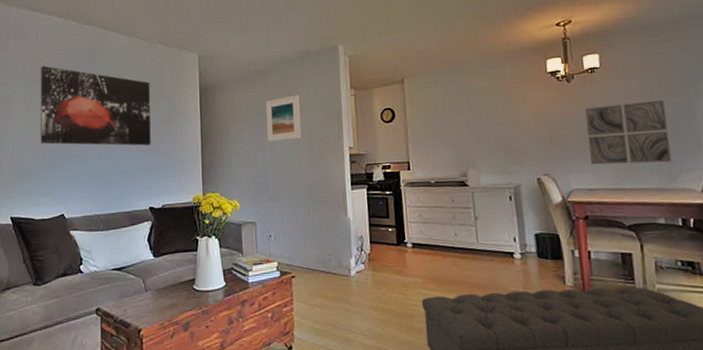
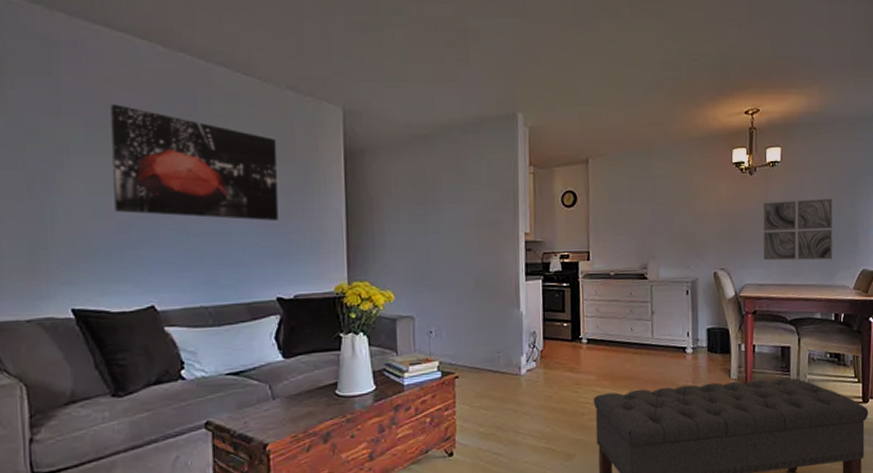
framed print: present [266,94,302,142] -> none [429,168,471,223]

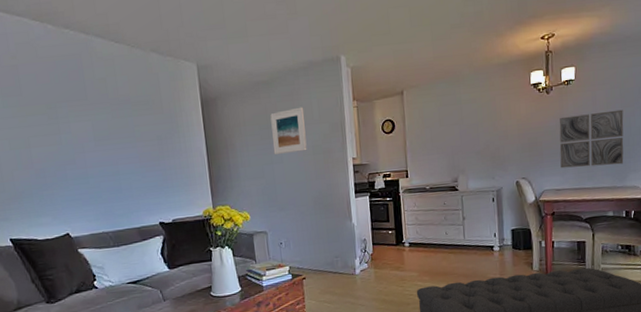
wall art: present [110,104,278,221] -> none [18,76,155,163]
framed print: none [429,168,471,223] -> present [270,107,307,154]

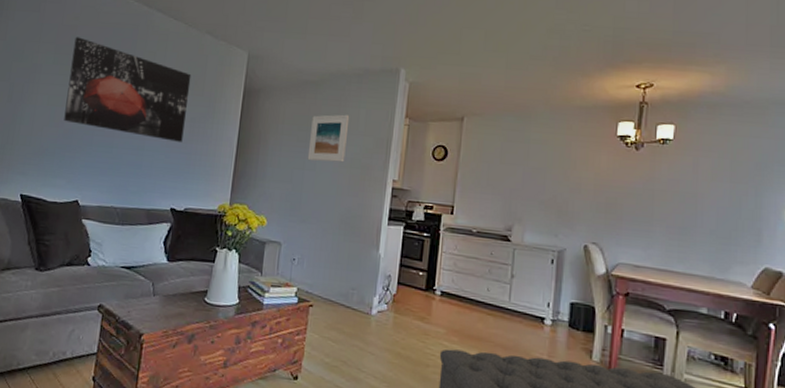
wall art: none [18,76,155,163] -> present [64,37,192,142]
wall art: present [559,109,624,169] -> none [643,180,733,252]

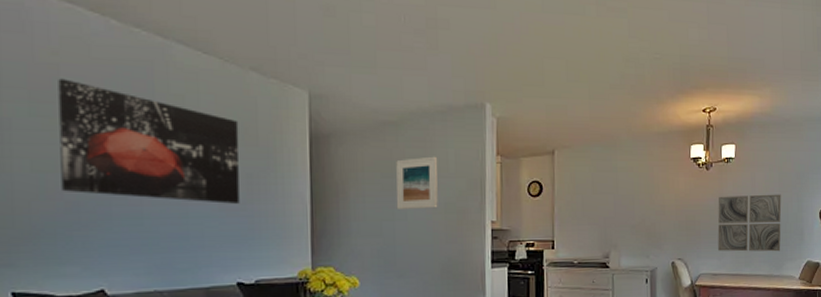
wall art: none [643,180,733,252] -> present [717,194,782,252]

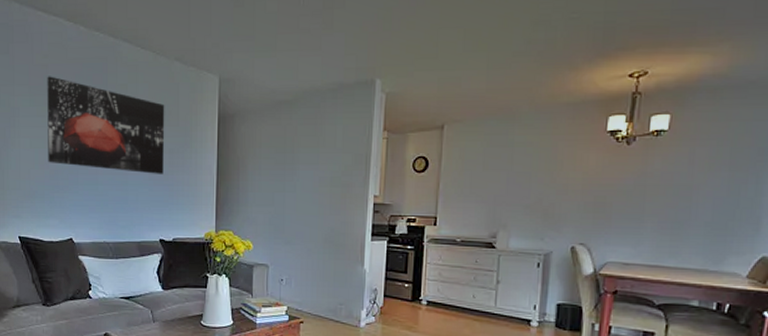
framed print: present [396,156,438,209] -> none [287,132,327,182]
wall art: present [717,194,782,252] -> none [633,173,732,243]

